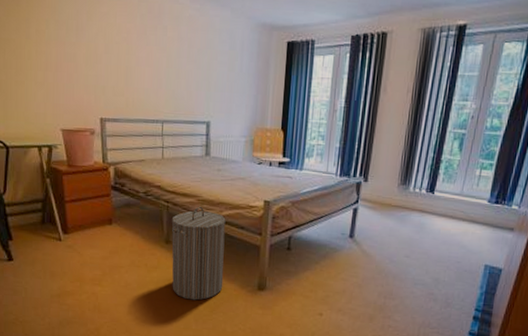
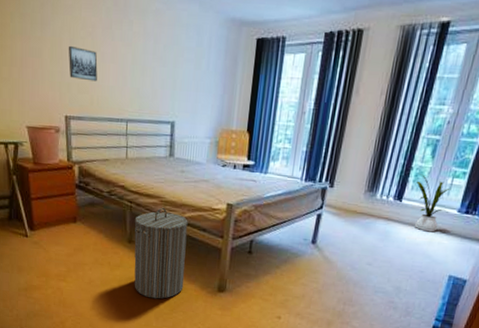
wall art: none [103,50,133,85] -> present [68,45,98,82]
house plant: none [447,165,480,223] -> present [415,173,452,232]

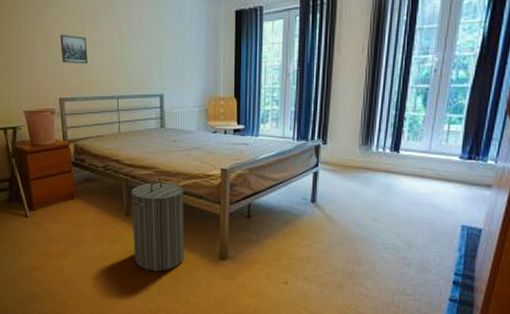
house plant: present [415,173,452,232] -> none [412,122,450,182]

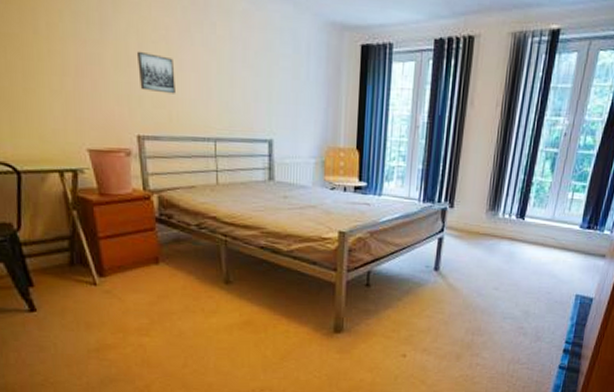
laundry hamper: present [131,177,185,272] -> none [231,239,295,347]

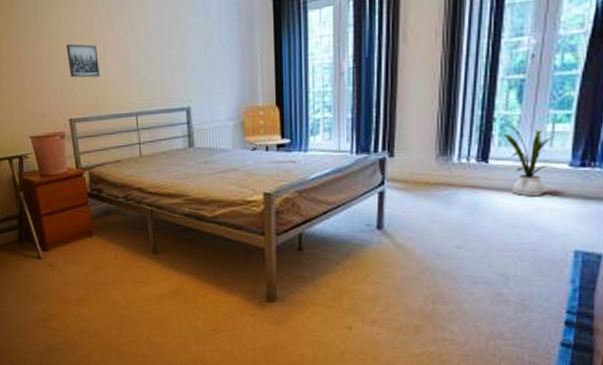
house plant: none [538,188,573,251] -> present [504,123,556,197]

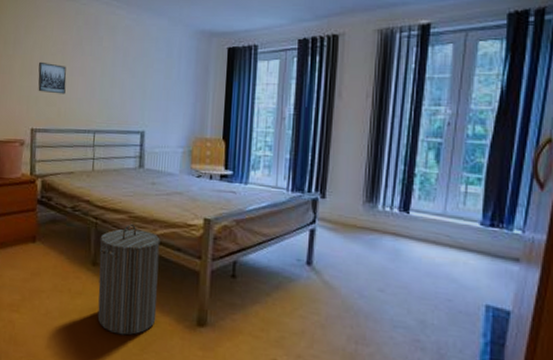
laundry hamper: none [157,207,224,318] -> present [97,223,160,336]
house plant: present [504,123,556,197] -> none [423,180,469,250]

